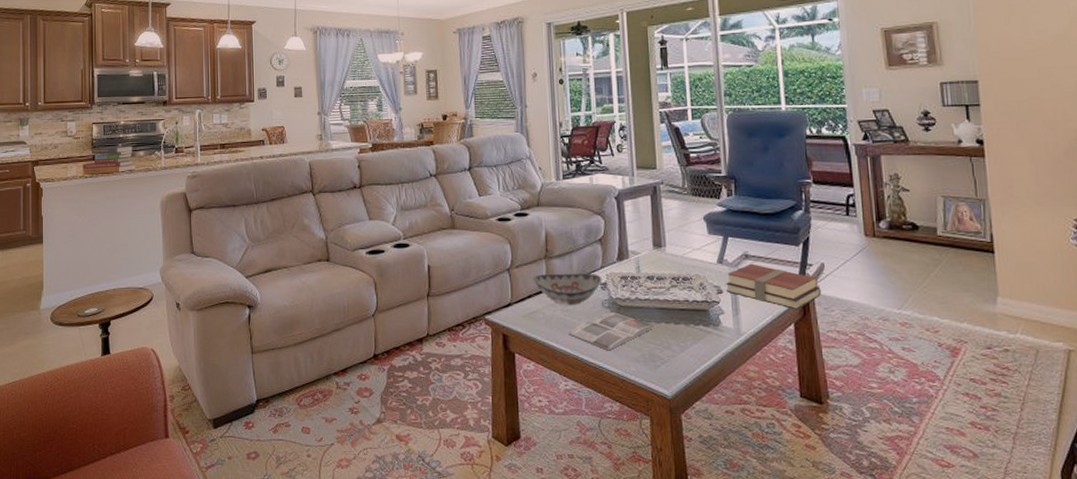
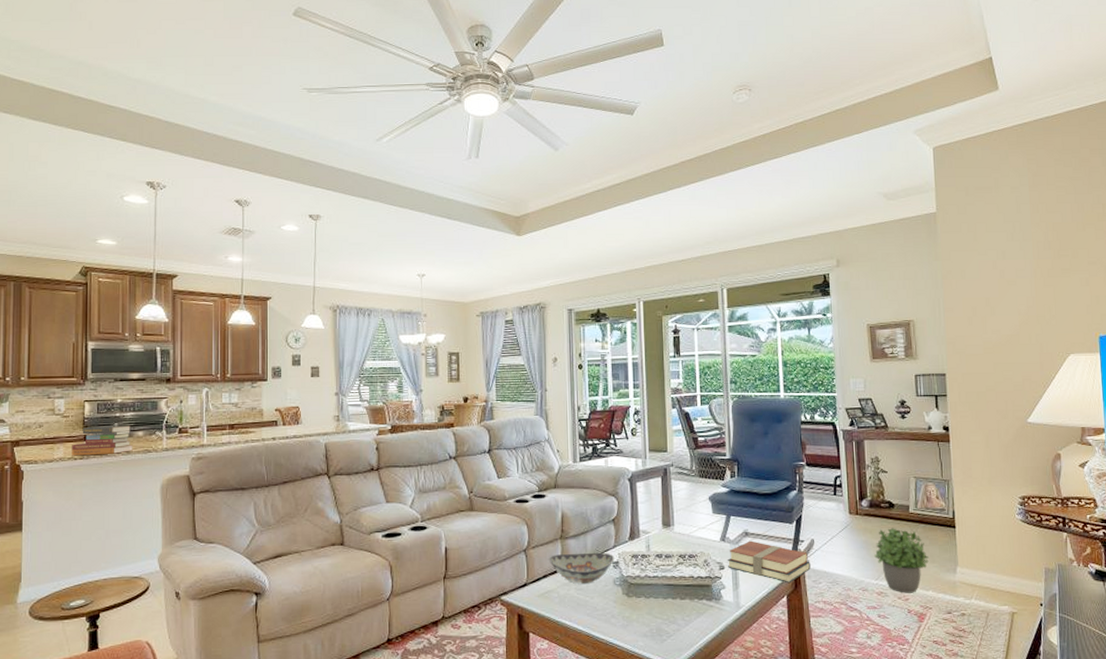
magazine: present [568,312,656,351] -> none [581,590,663,627]
potted plant: none [896,252,962,325] -> present [874,528,929,593]

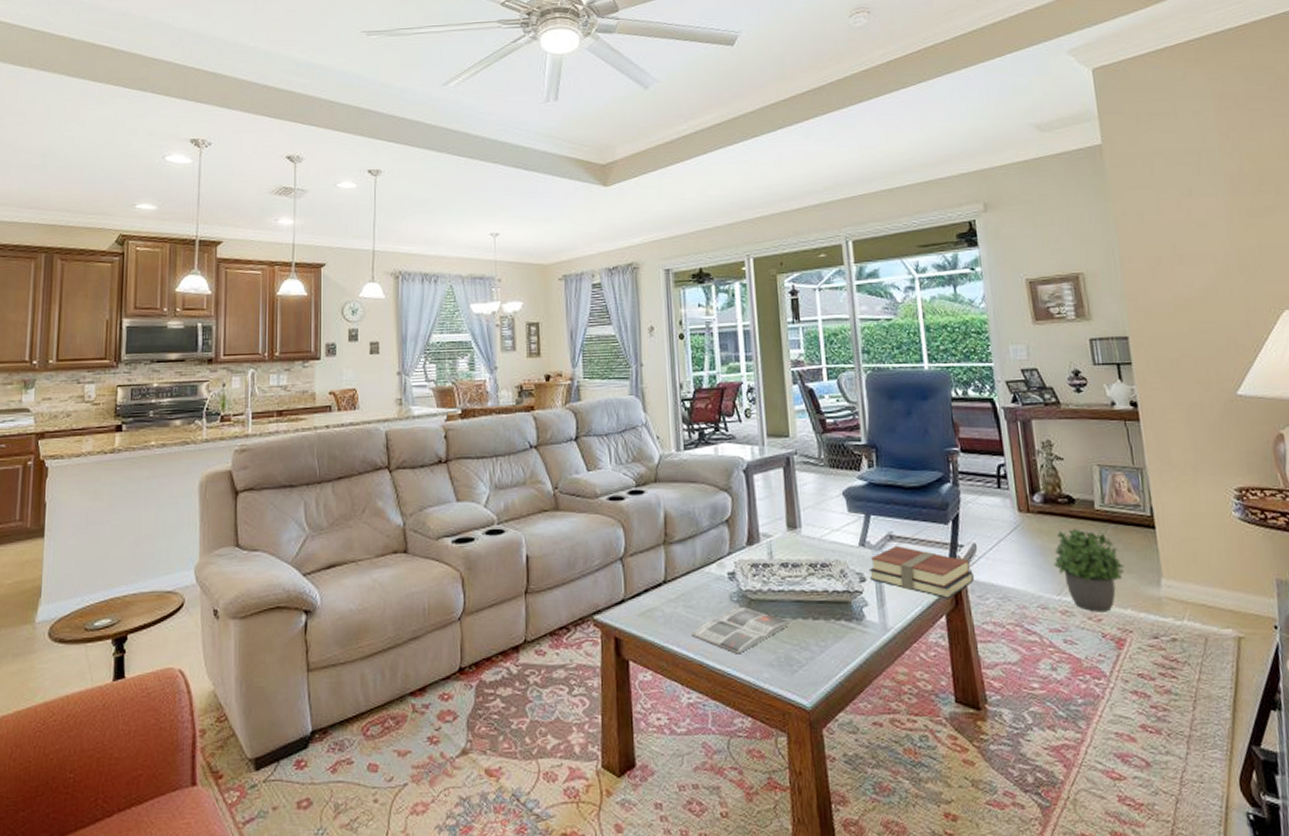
books: present [72,425,133,456] -> none [101,413,169,450]
decorative bowl: present [548,552,615,584] -> none [649,560,730,600]
magazine: none [581,590,663,627] -> present [691,607,792,654]

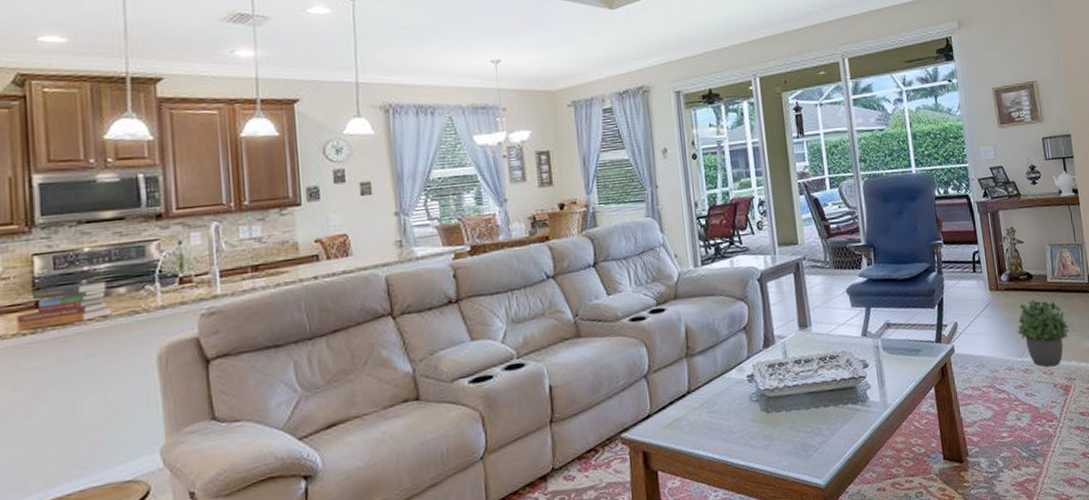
books: none [101,413,169,450] -> present [17,280,112,331]
magazine: present [691,607,792,654] -> none [715,404,806,449]
books: present [868,545,974,600] -> none [870,332,956,373]

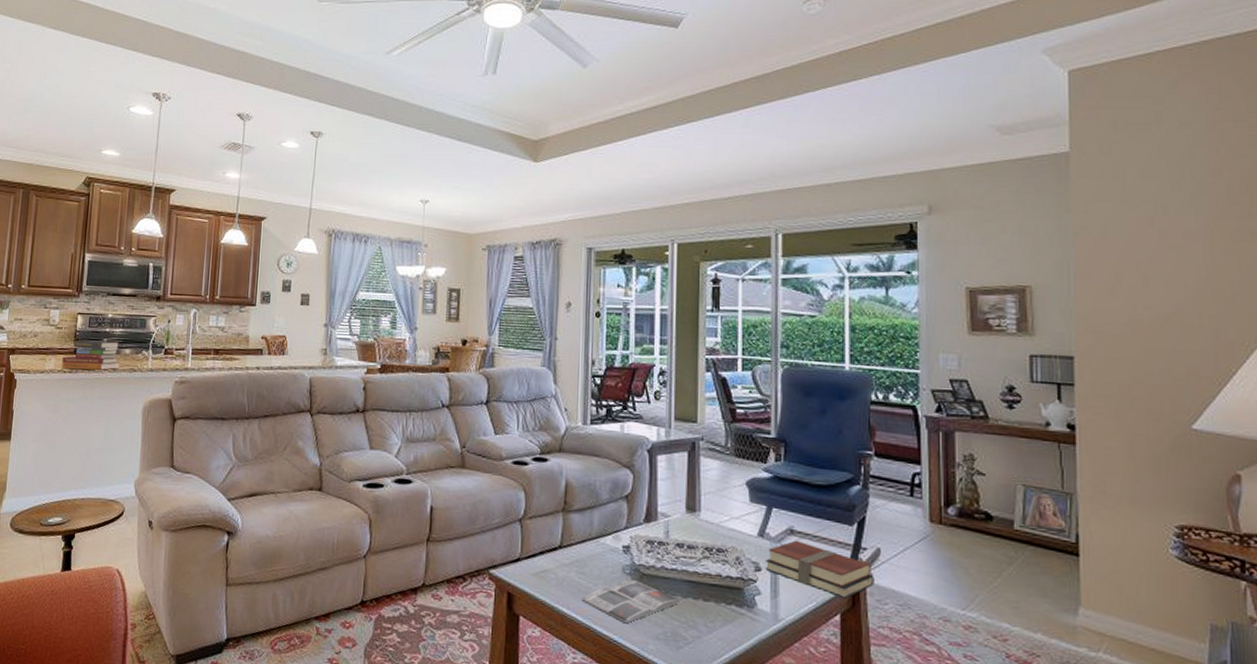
magazine: none [715,404,806,449] -> present [581,580,682,624]
books: none [870,332,956,373] -> present [765,540,874,599]
potted plant: present [1017,300,1069,367] -> none [962,546,1039,633]

